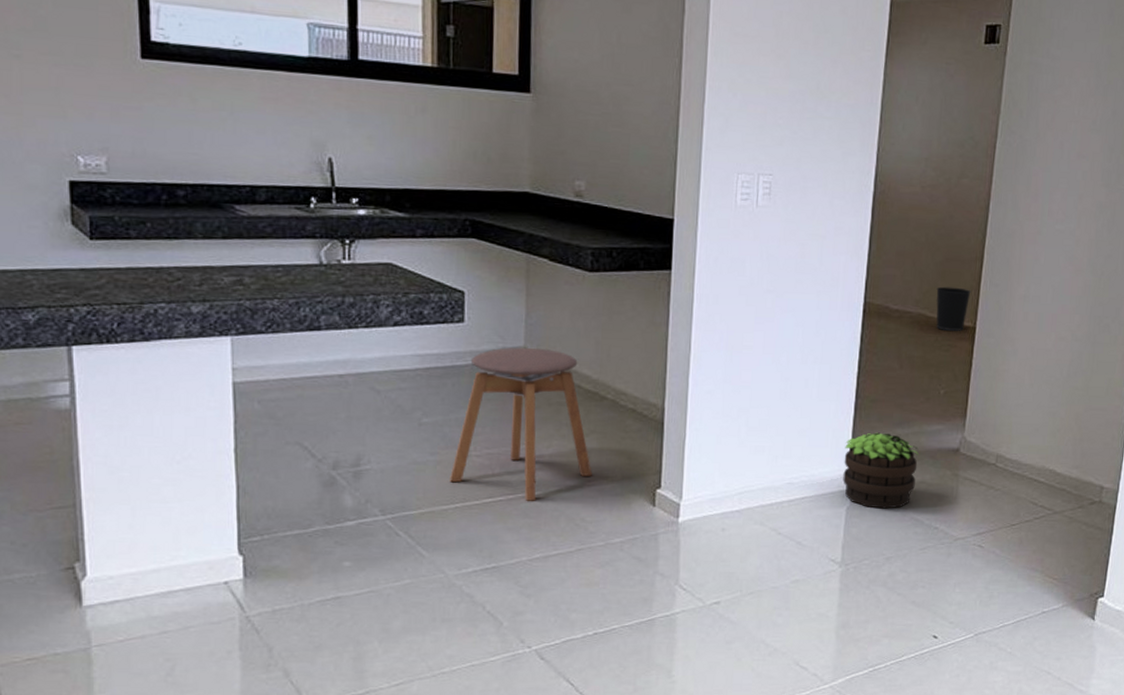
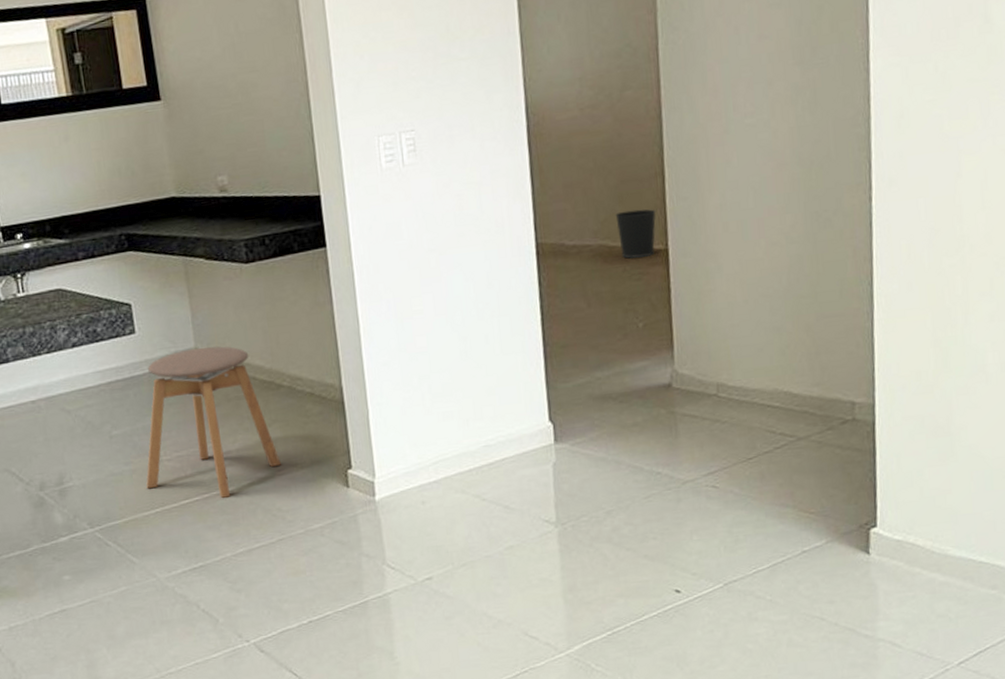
potted plant: present [843,432,919,509] -> none [540,378,627,461]

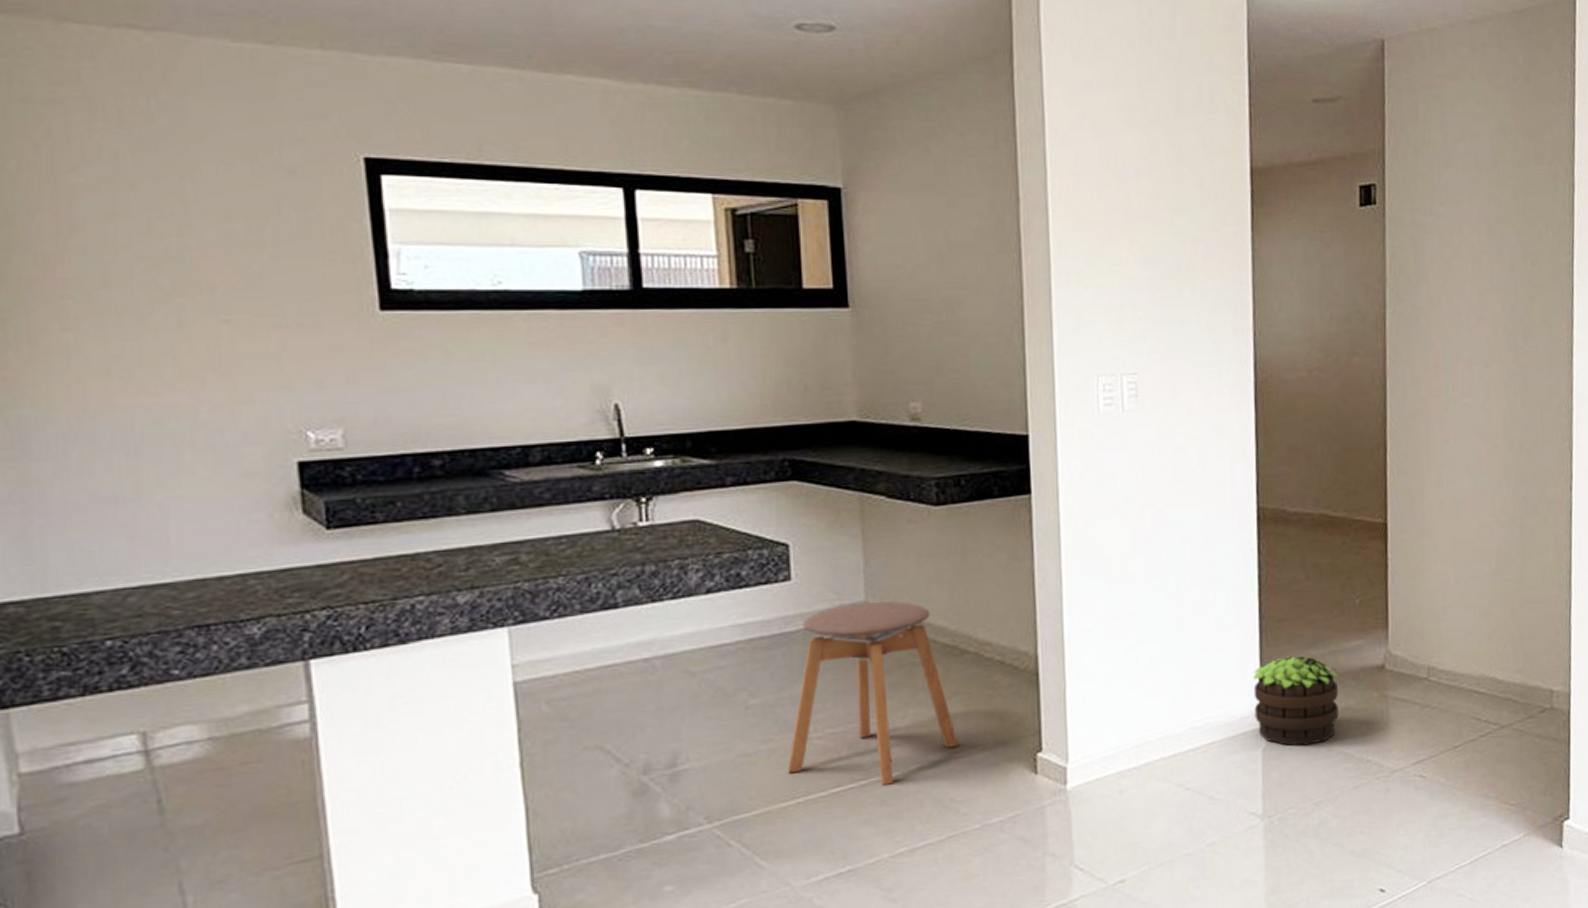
potted plant: none [540,378,627,461] -> present [1253,655,1339,746]
wastebasket: present [615,209,656,259] -> none [1338,480,1377,531]

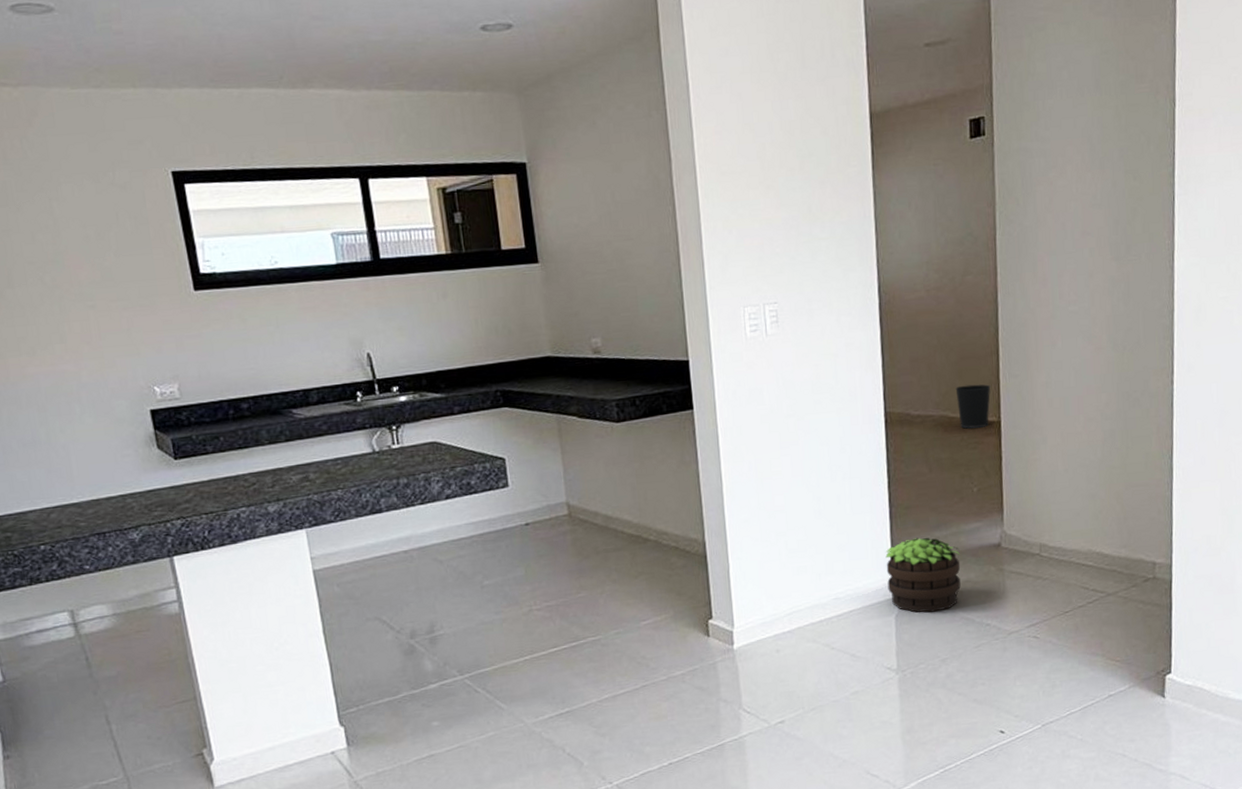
stool: present [787,601,959,785] -> none [516,501,646,646]
wastebasket: none [1338,480,1377,531] -> present [955,384,991,429]

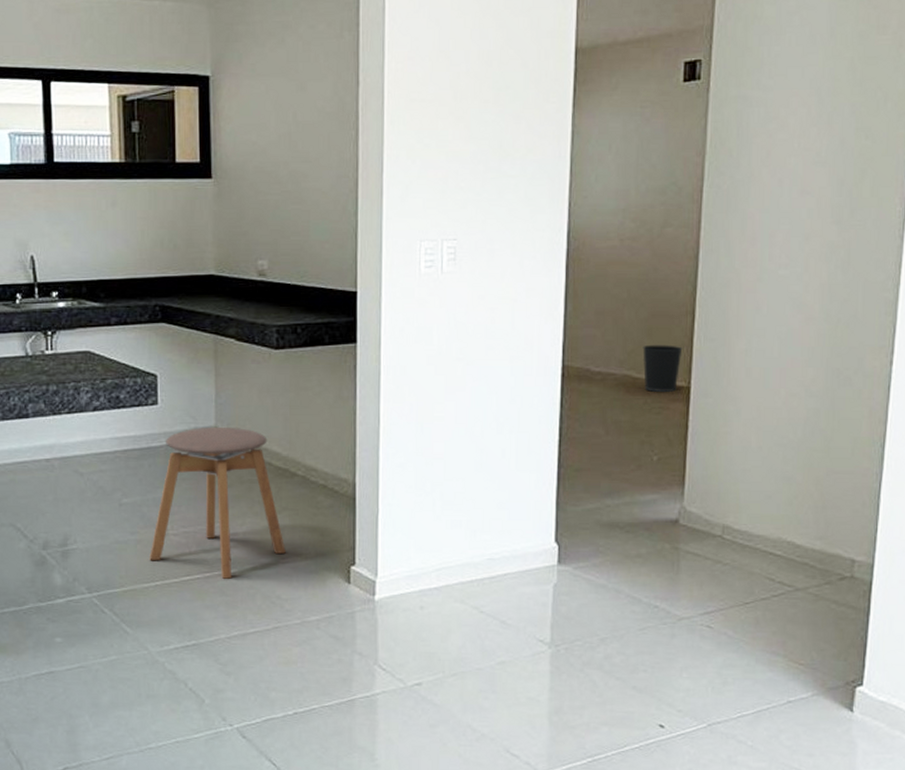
stool: none [516,501,646,646] -> present [150,426,286,579]
potted plant: present [885,537,961,613] -> none [548,504,632,586]

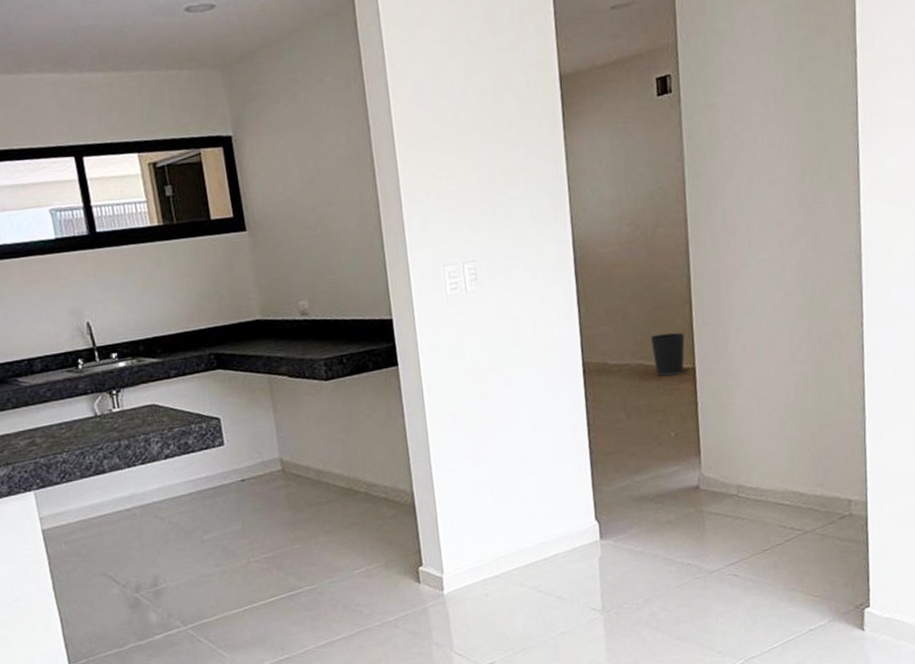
stool: present [150,426,286,579] -> none [235,456,359,595]

